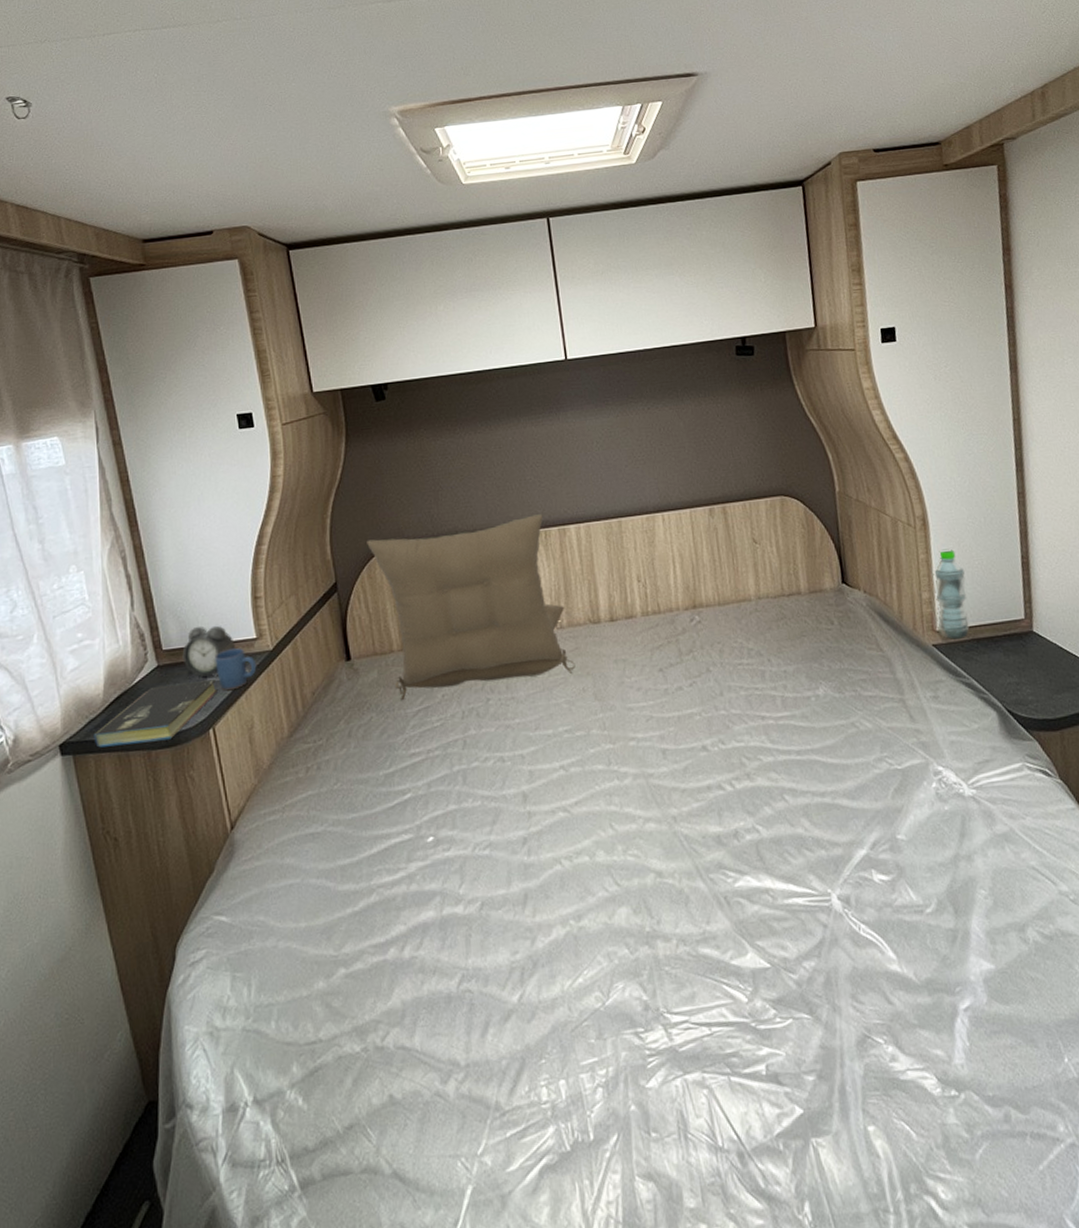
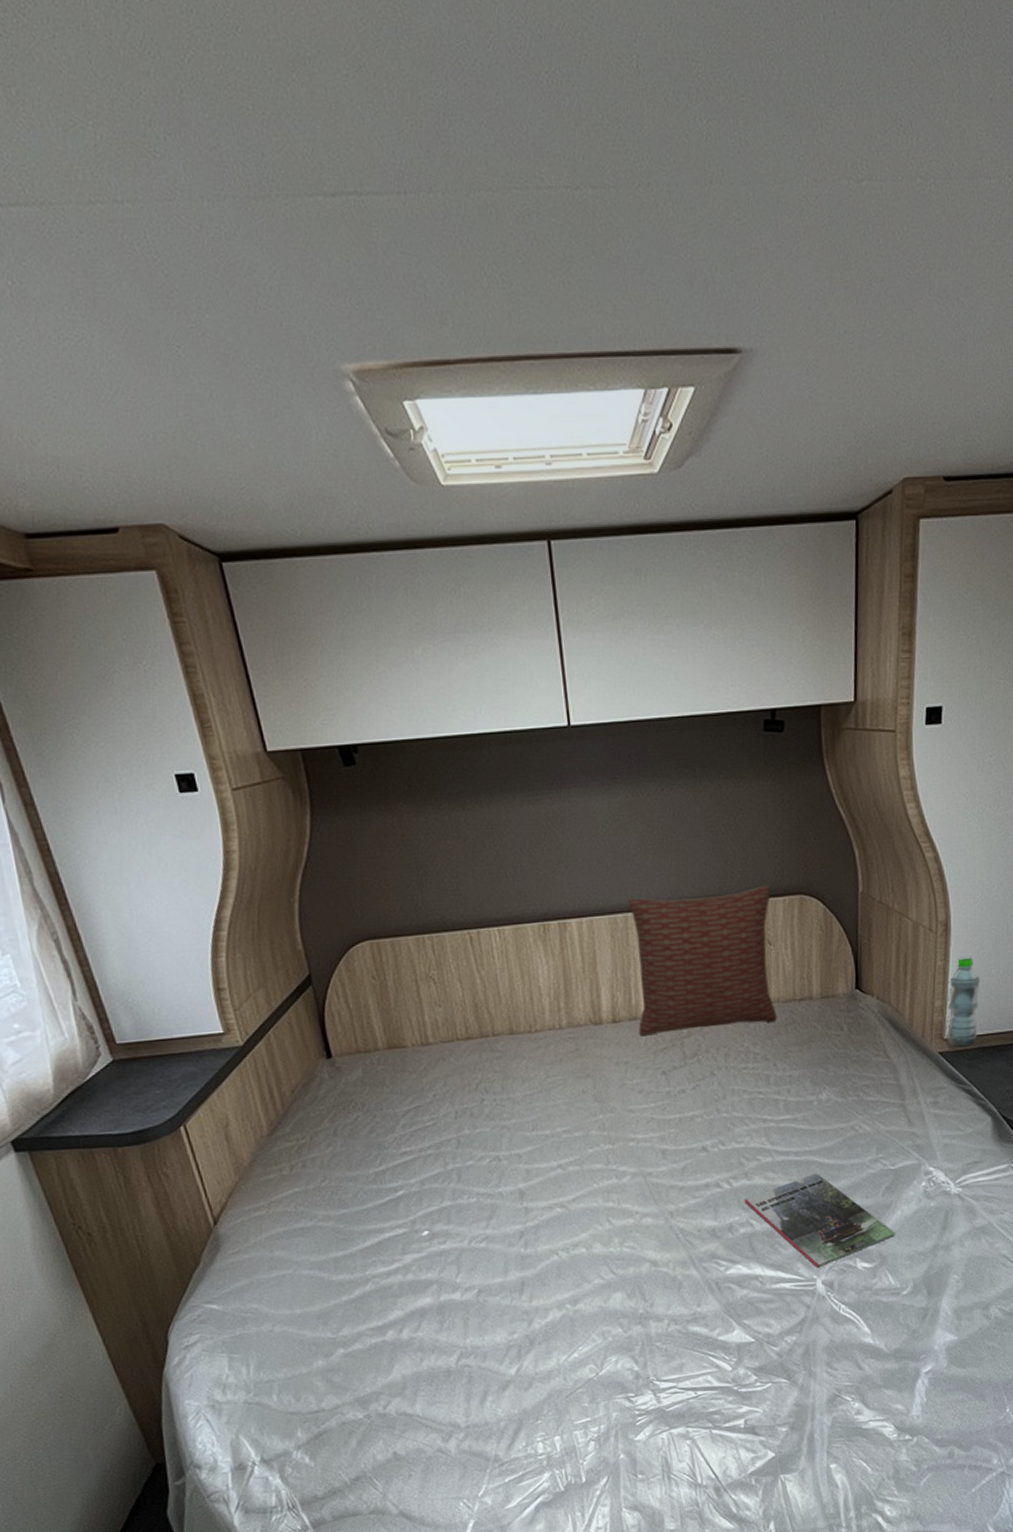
book: present [93,679,219,748] -> none [49,1076,187,1145]
alarm clock: present [182,625,236,678] -> none [140,1018,202,1074]
mug: present [214,648,257,691] -> none [177,1043,228,1088]
seat cushion: present [367,514,576,701] -> none [342,906,575,1101]
pillow: none [621,488,768,634] -> present [628,885,777,1037]
magazine: none [748,773,911,880] -> present [744,1173,895,1268]

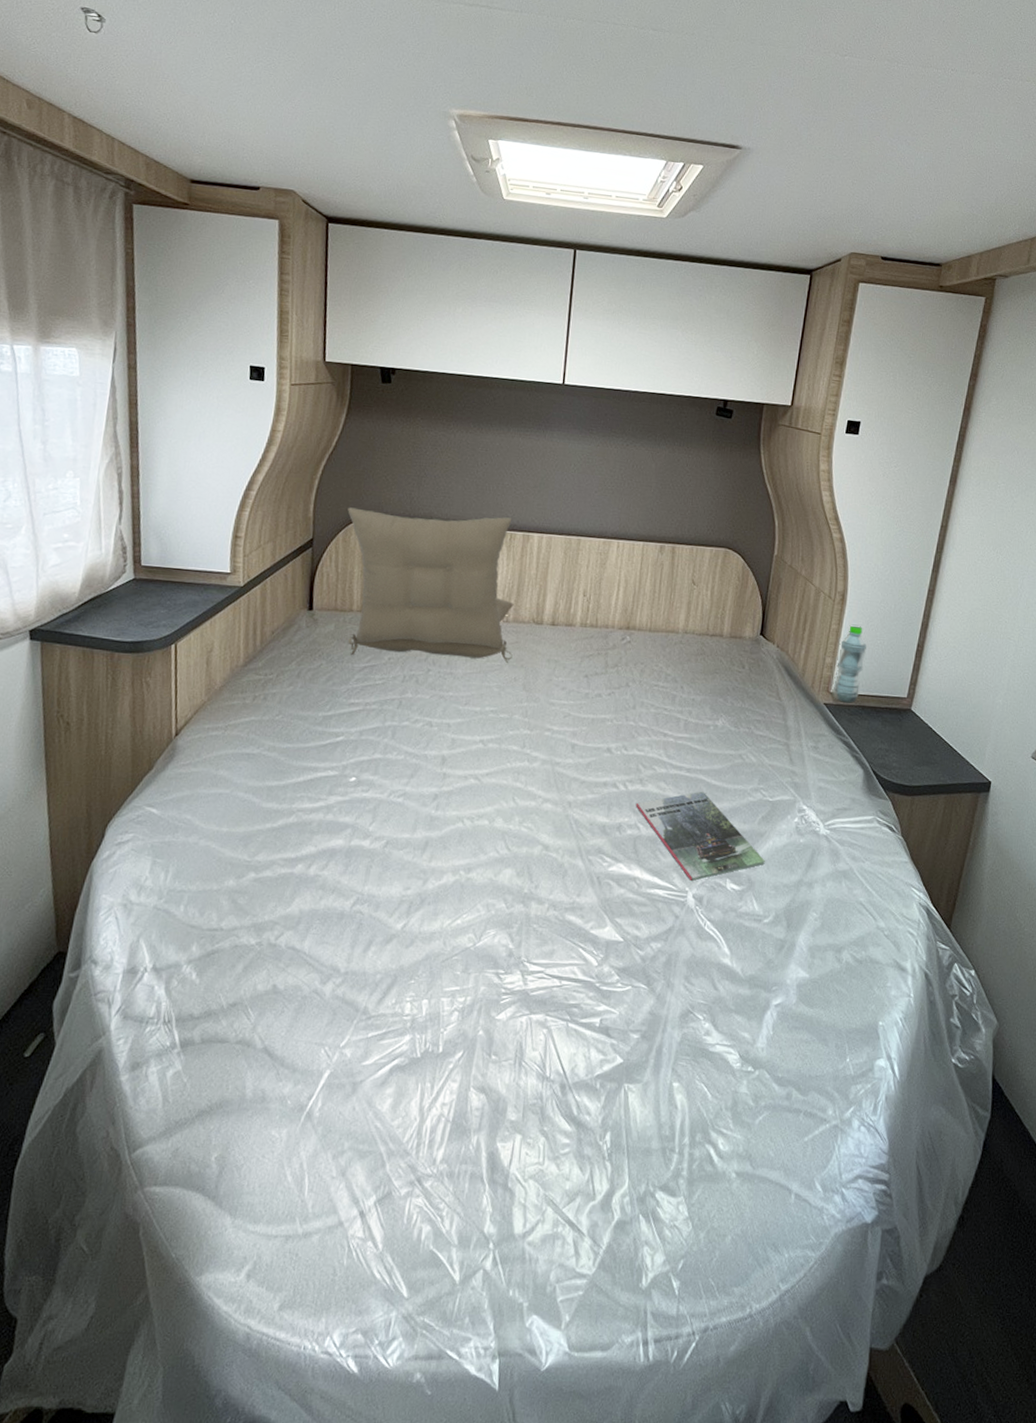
seat cushion: none [342,906,575,1101] -> present [347,507,514,663]
pillow: present [628,885,777,1037] -> none [572,526,703,650]

